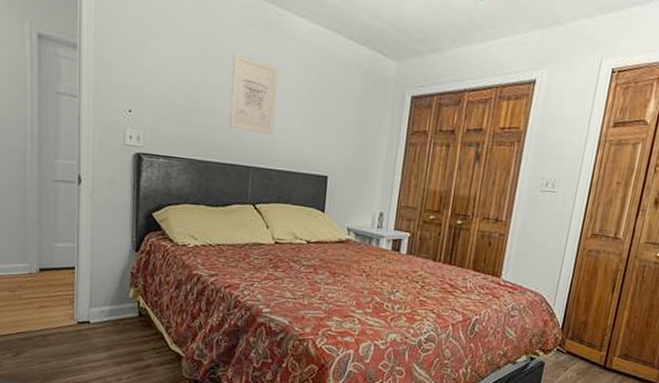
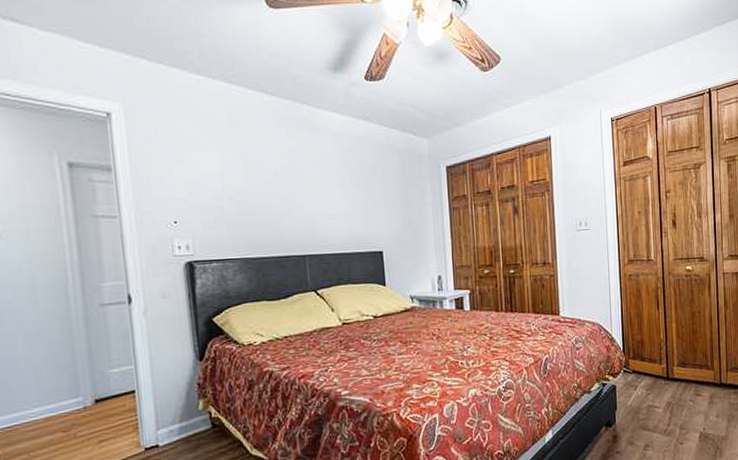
wall art: present [229,53,278,135] -> none [272,152,323,223]

